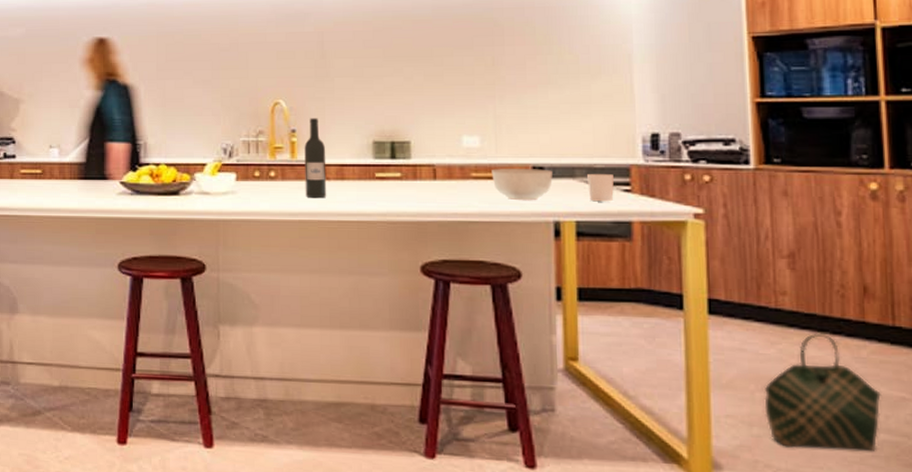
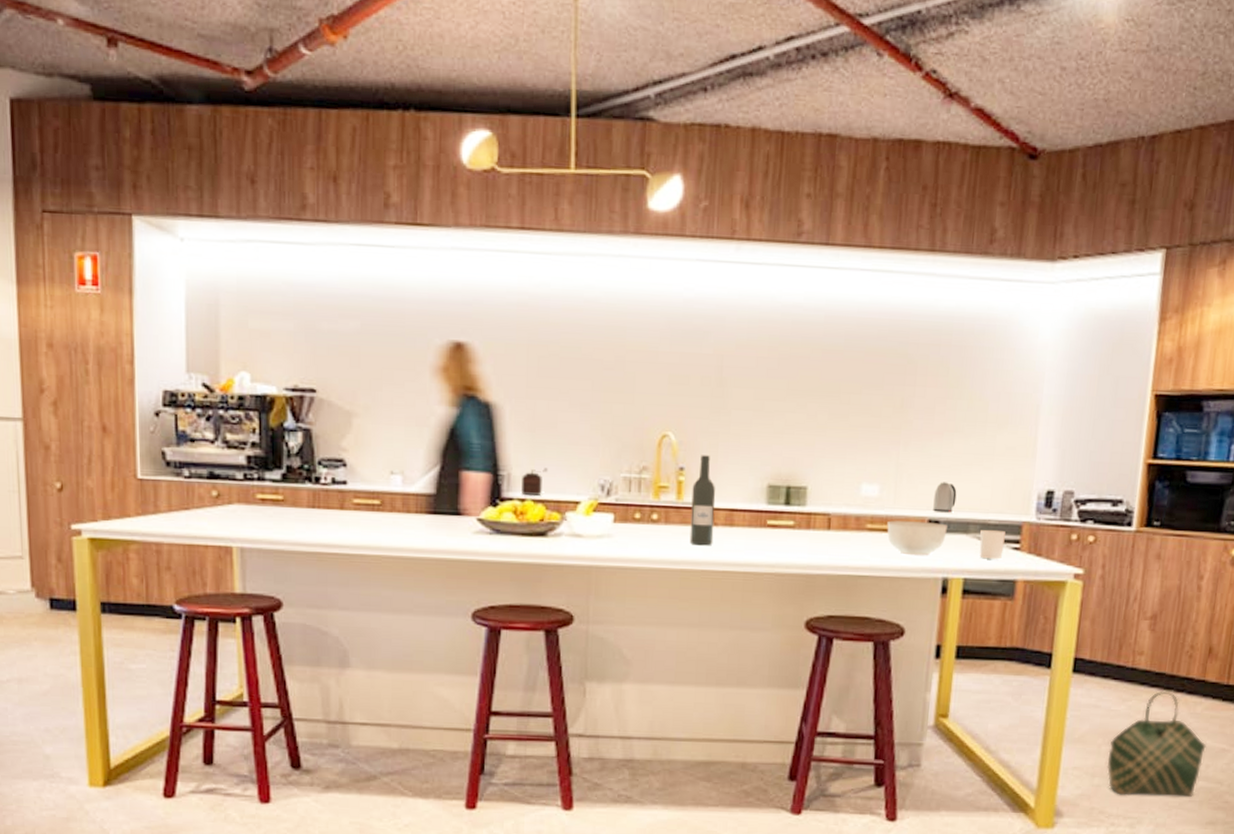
coffee grinder: none [156,136,178,161] -> present [522,467,548,497]
kettle: none [535,130,558,159] -> present [933,482,957,513]

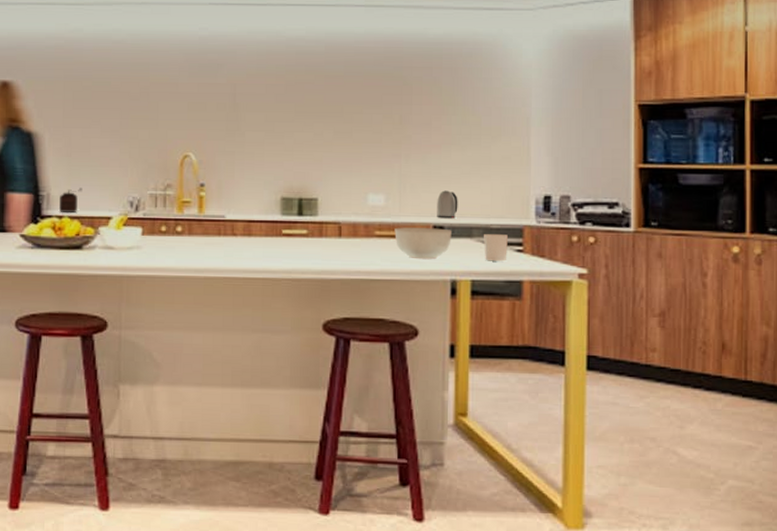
wine bottle: present [689,455,716,546] -> none [211,172,234,255]
tote bag: present [1106,690,1206,797] -> none [631,387,732,496]

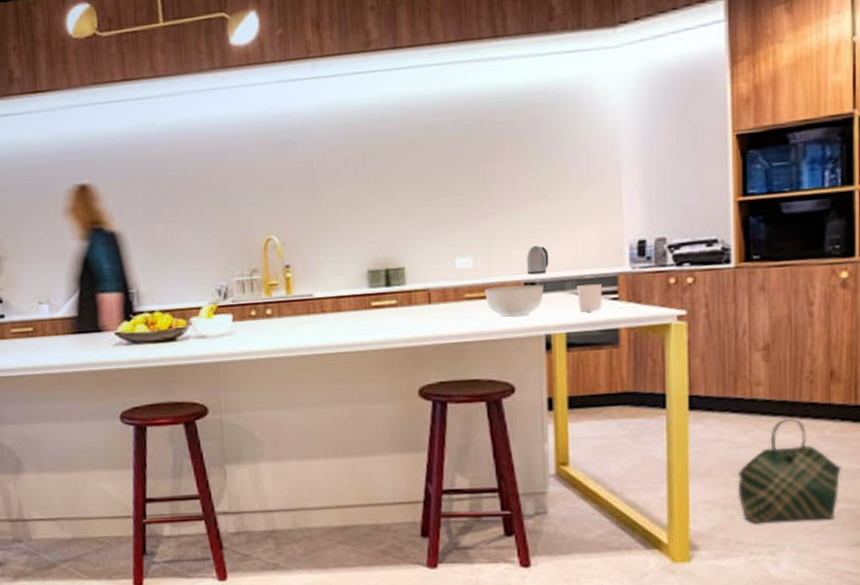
coffee grinder: present [59,187,83,214] -> none [149,281,171,308]
tote bag: none [631,387,732,496] -> present [737,417,841,524]

